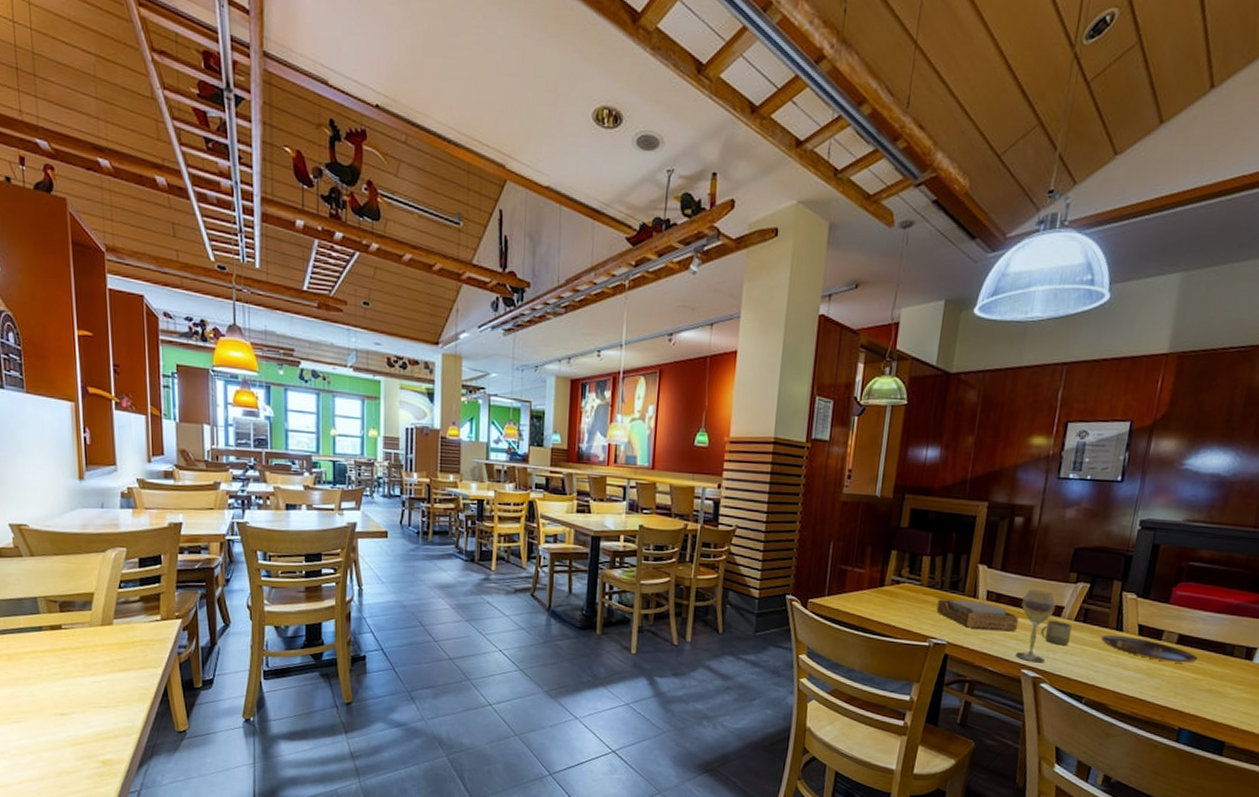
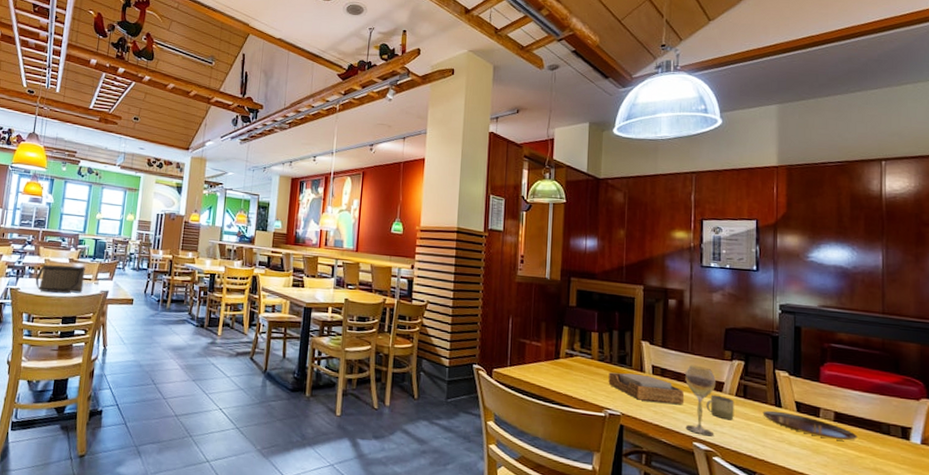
handbag: none [265,493,325,527] -> present [35,264,86,294]

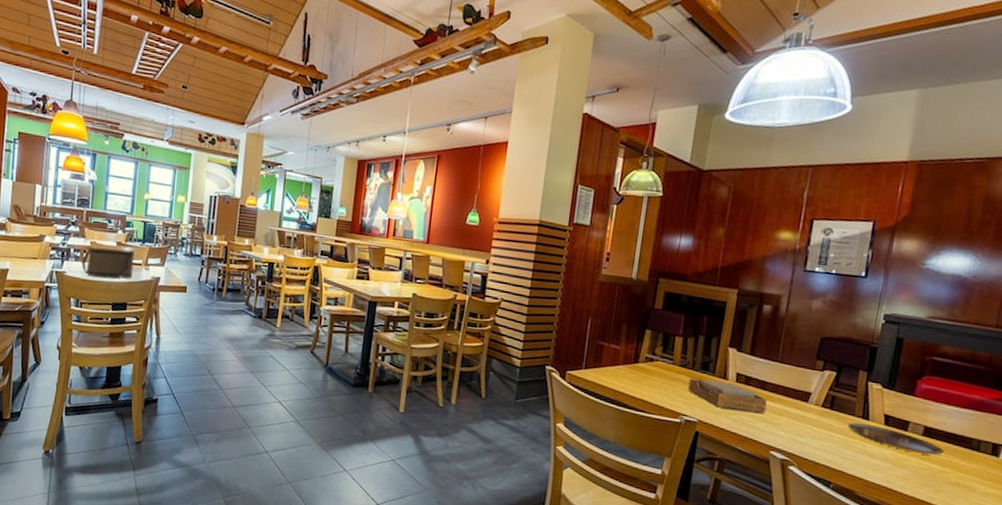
wineglass: present [685,365,716,437] -> none [764,374,803,446]
cup: present [706,394,734,421] -> none [788,404,820,431]

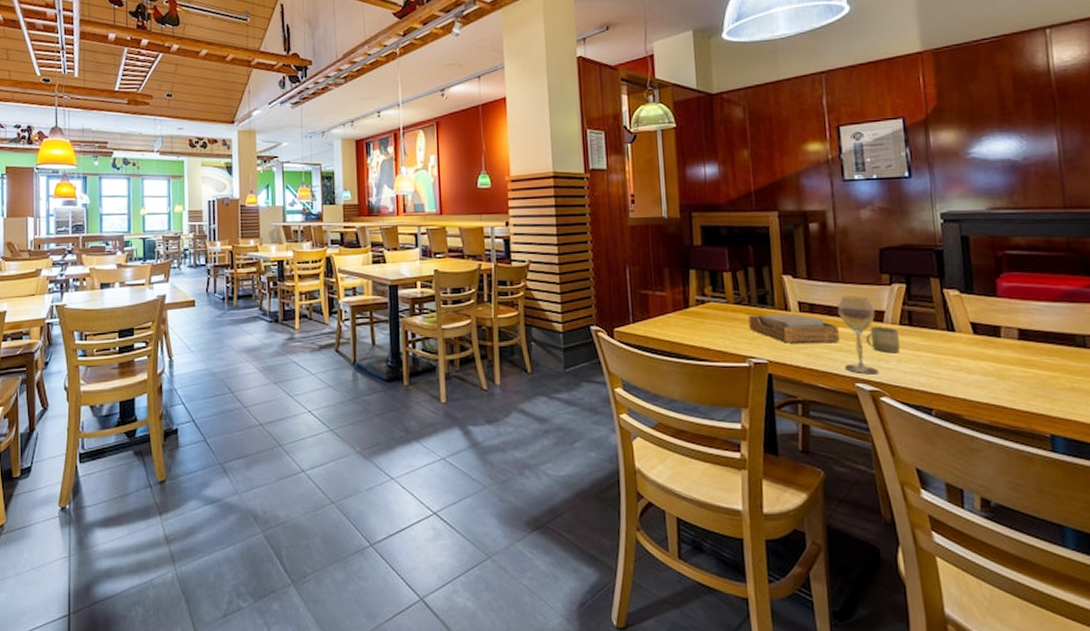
handbag: present [81,247,135,279] -> none [82,271,137,305]
wineglass: none [764,374,803,446] -> present [837,295,880,375]
cup: none [788,404,820,431] -> present [866,326,900,354]
plate: present [847,422,944,456] -> none [933,336,1048,361]

